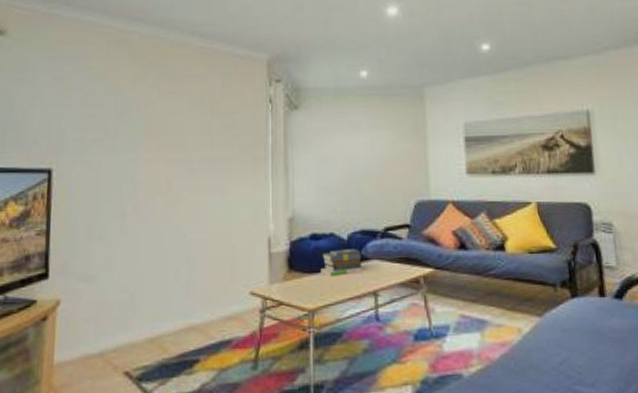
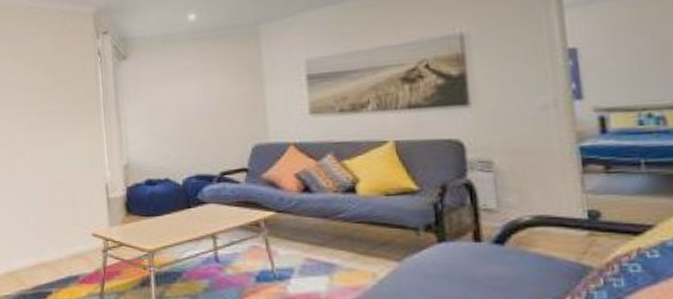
books: present [321,249,362,277] -> none [157,193,199,220]

